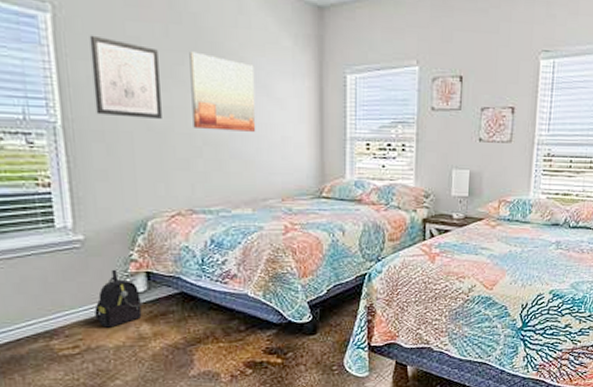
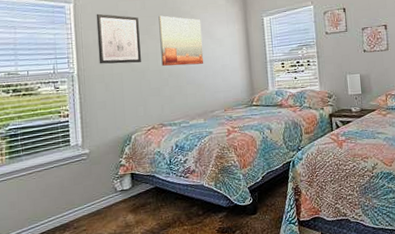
backpack: present [94,269,143,328] -> none [95,173,128,220]

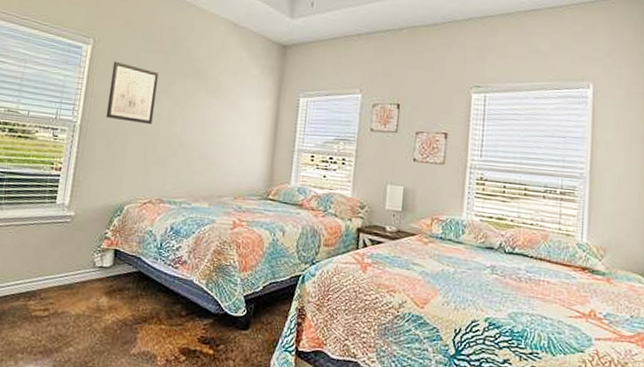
wall art: present [158,15,204,66] -> none [174,75,228,139]

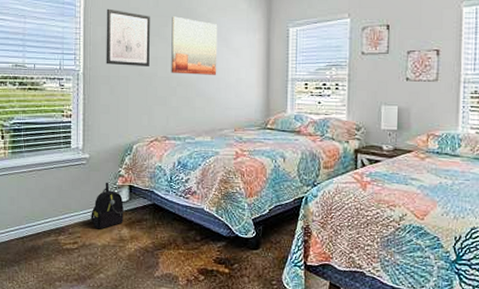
backpack: none [67,243,106,296] -> present [91,182,125,229]
wall art: none [174,75,228,139] -> present [171,16,218,75]

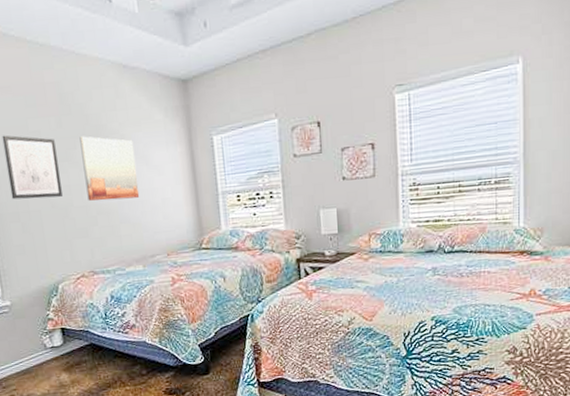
backpack: present [91,182,125,229] -> none [23,328,61,379]

